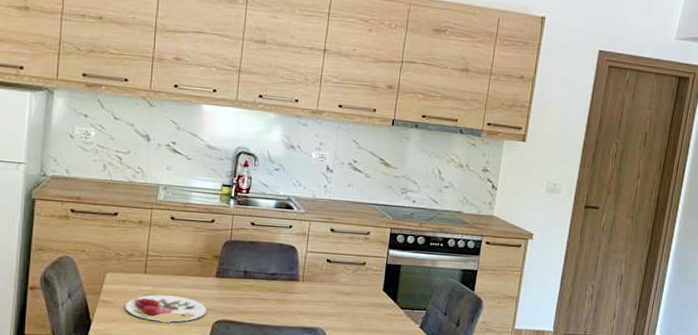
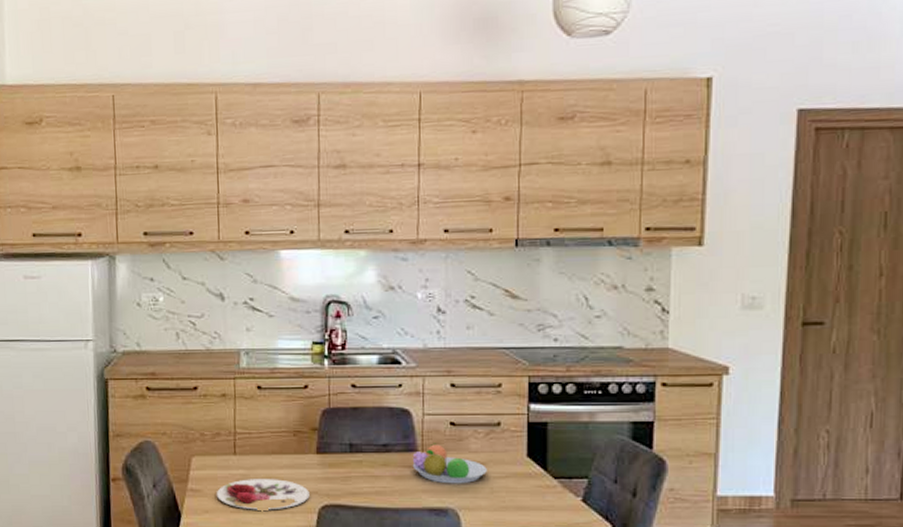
fruit bowl: none [293,275,352,309] -> present [412,443,487,484]

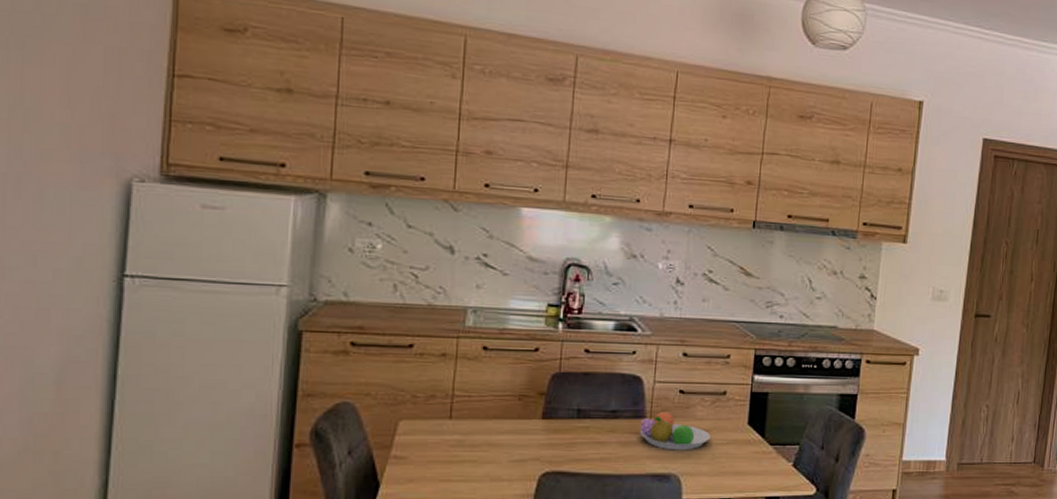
plate: present [216,479,310,510] -> none [424,445,531,478]

